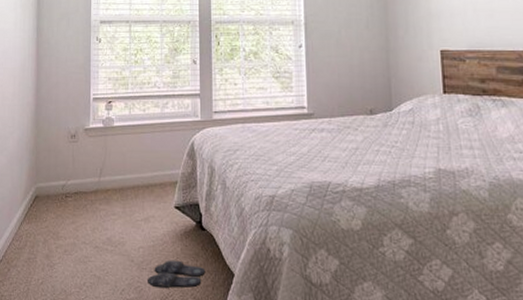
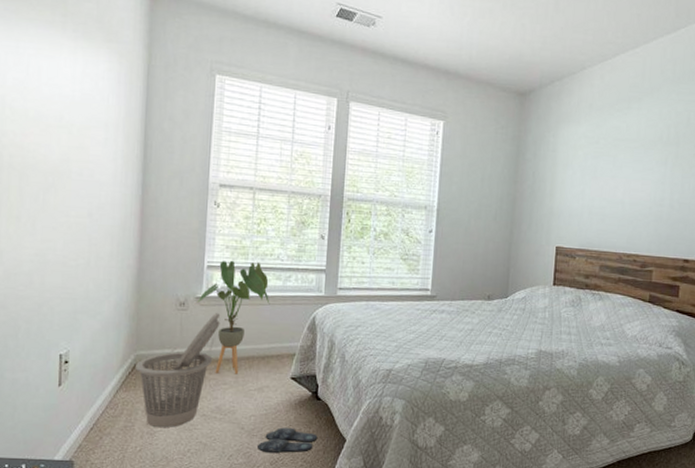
laundry basket: none [35,143,107,260] -> present [134,313,220,427]
house plant: none [86,91,151,205] -> present [197,260,270,374]

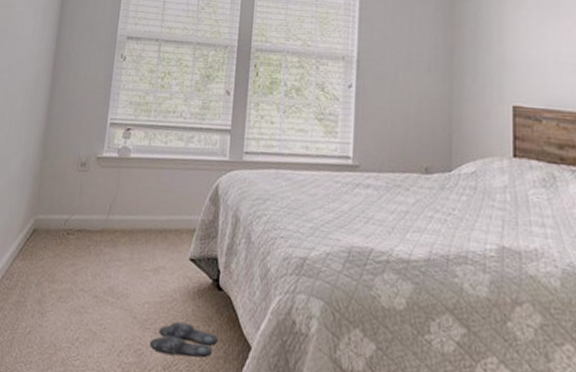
laundry basket: present [134,313,220,427] -> none [33,176,119,308]
house plant: present [197,260,270,374] -> none [98,117,171,250]

